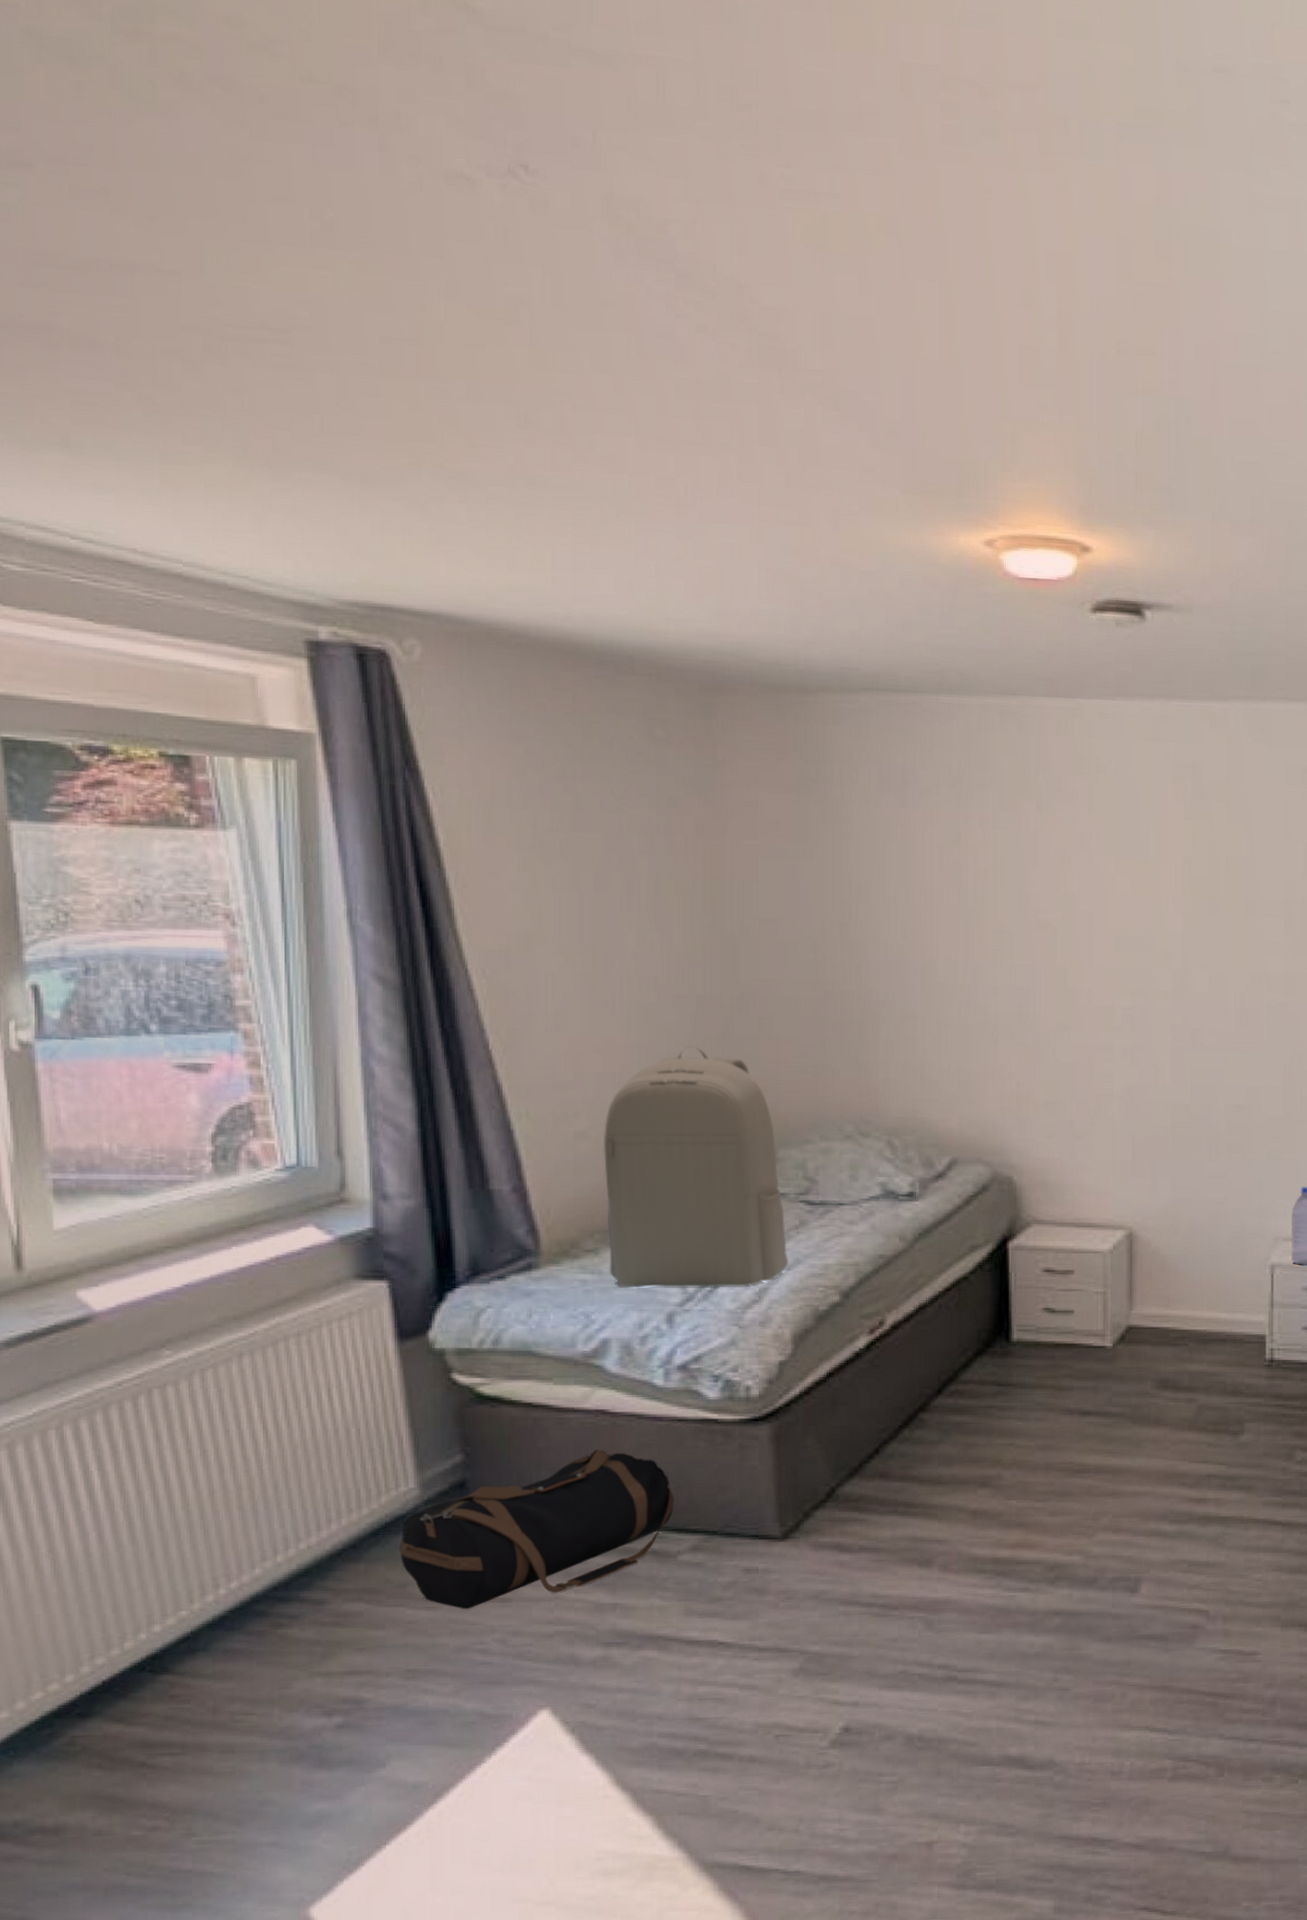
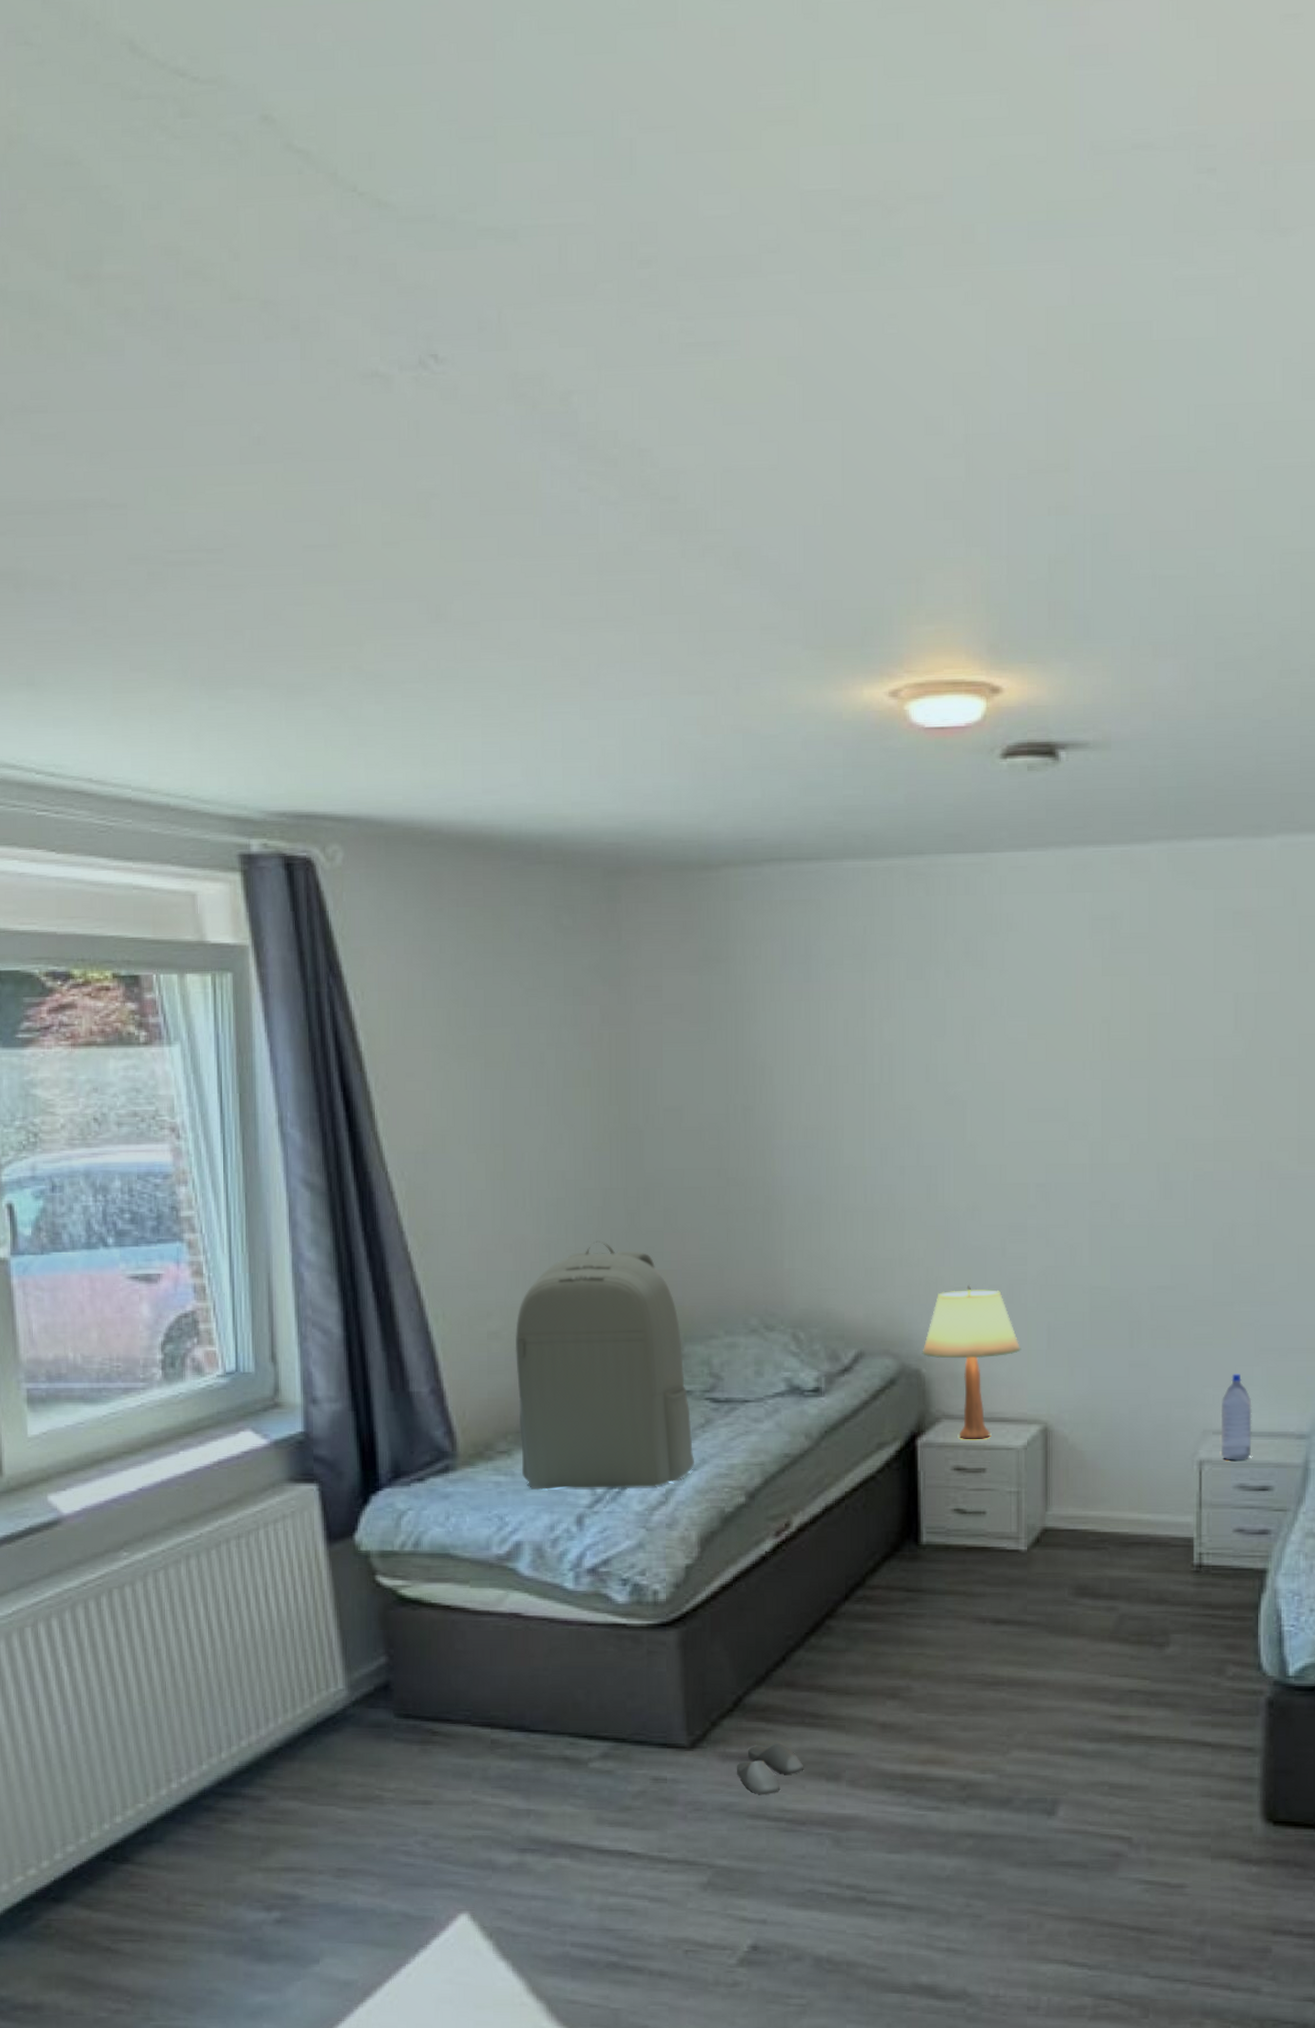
duffel bag: present [399,1449,674,1610] -> none [330,1653,585,1811]
slippers: none [829,1530,897,1582] -> present [736,1742,804,1795]
table lamp: none [1013,1099,1108,1243] -> present [922,1285,1021,1439]

